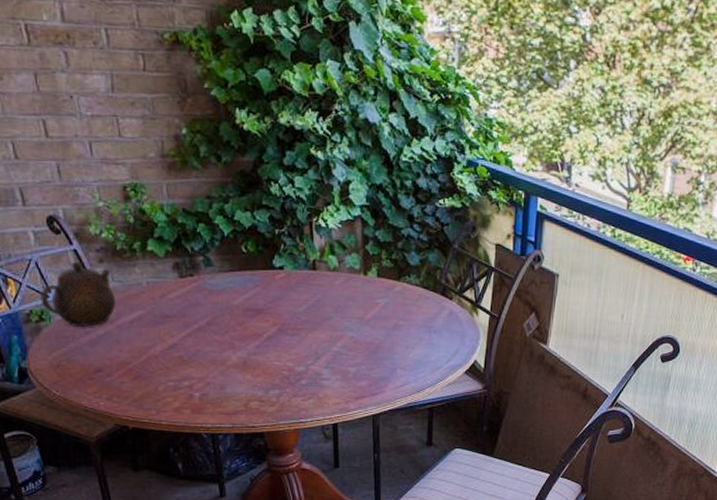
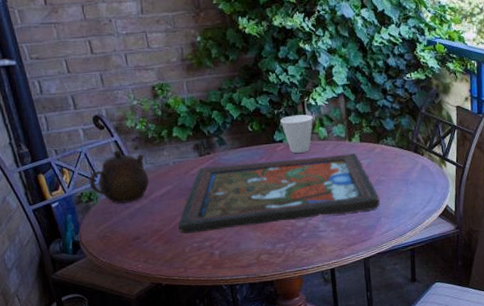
framed painting: none [150,289,396,370] -> present [178,152,380,234]
cup: none [282,237,322,284] -> present [280,115,313,153]

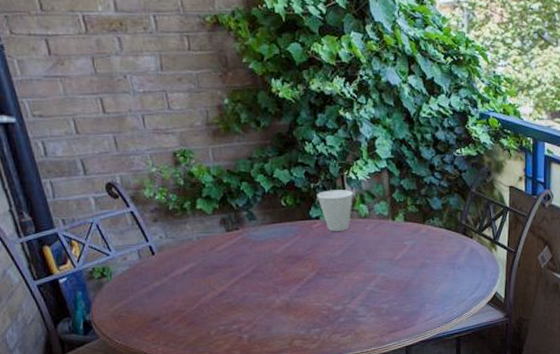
teapot: present [89,150,149,203] -> none [101,222,169,281]
framed painting: present [178,152,380,234] -> none [202,233,424,316]

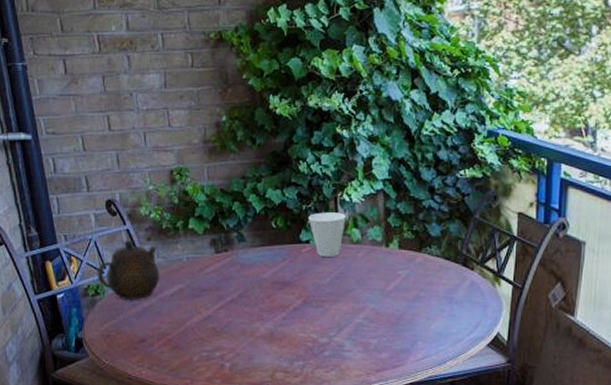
teapot: none [101,222,169,281] -> present [97,240,159,300]

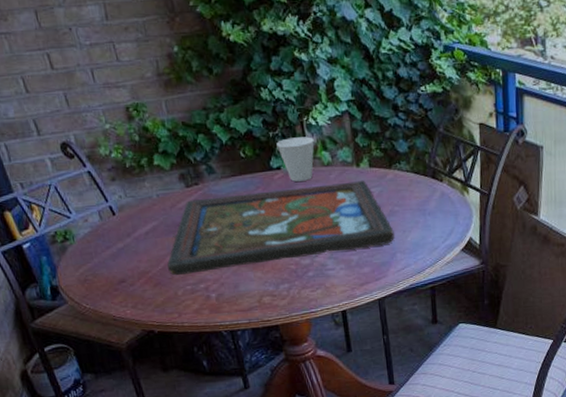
teapot: present [97,240,159,300] -> none [62,182,131,243]
framed painting: none [188,261,417,341] -> present [167,180,394,276]

